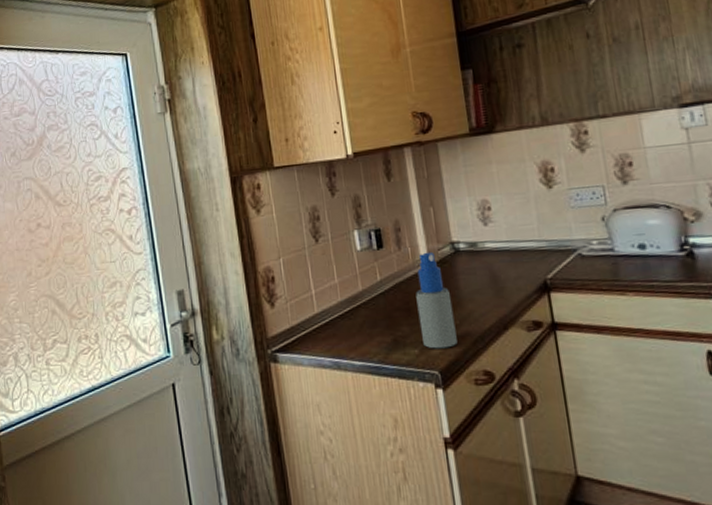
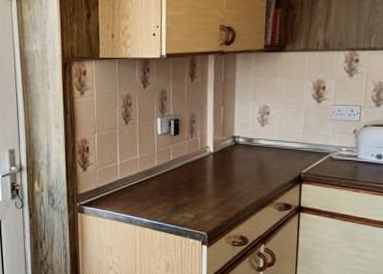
spray bottle: present [415,251,458,349] -> none [197,142,226,217]

